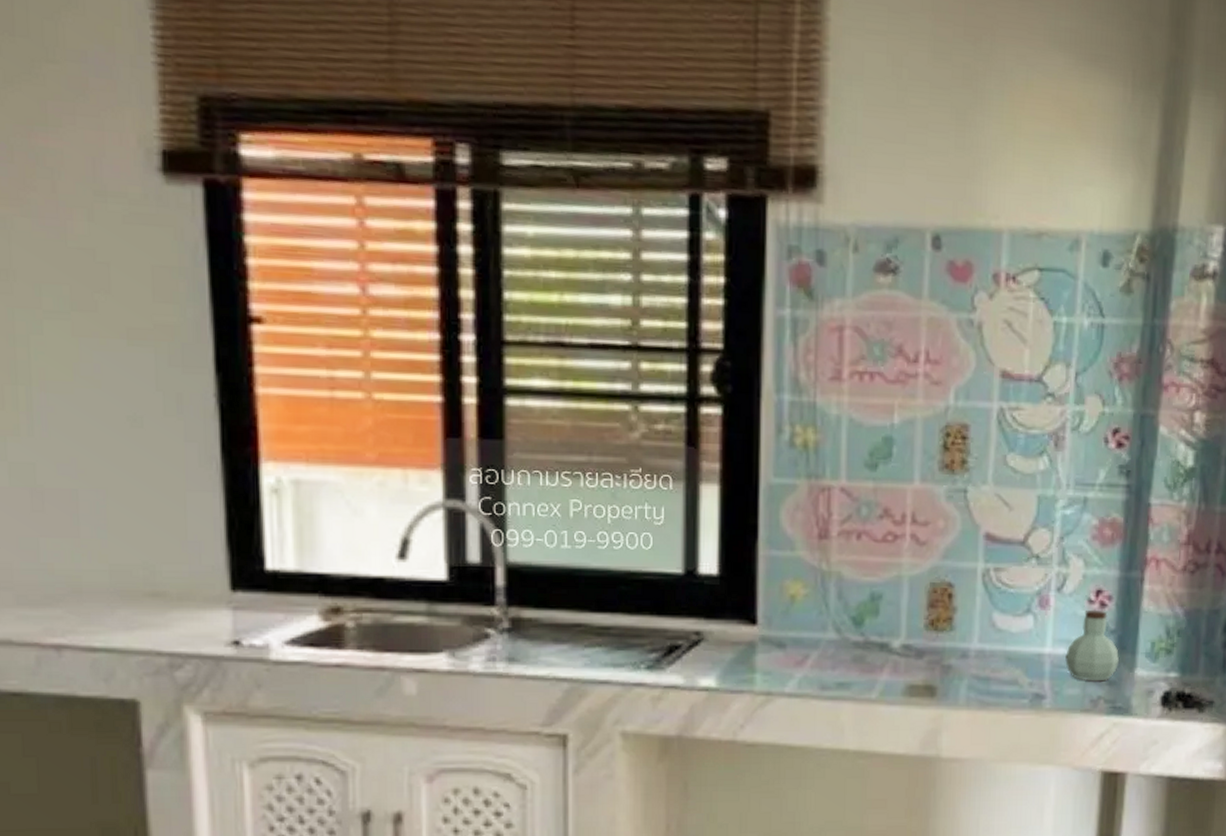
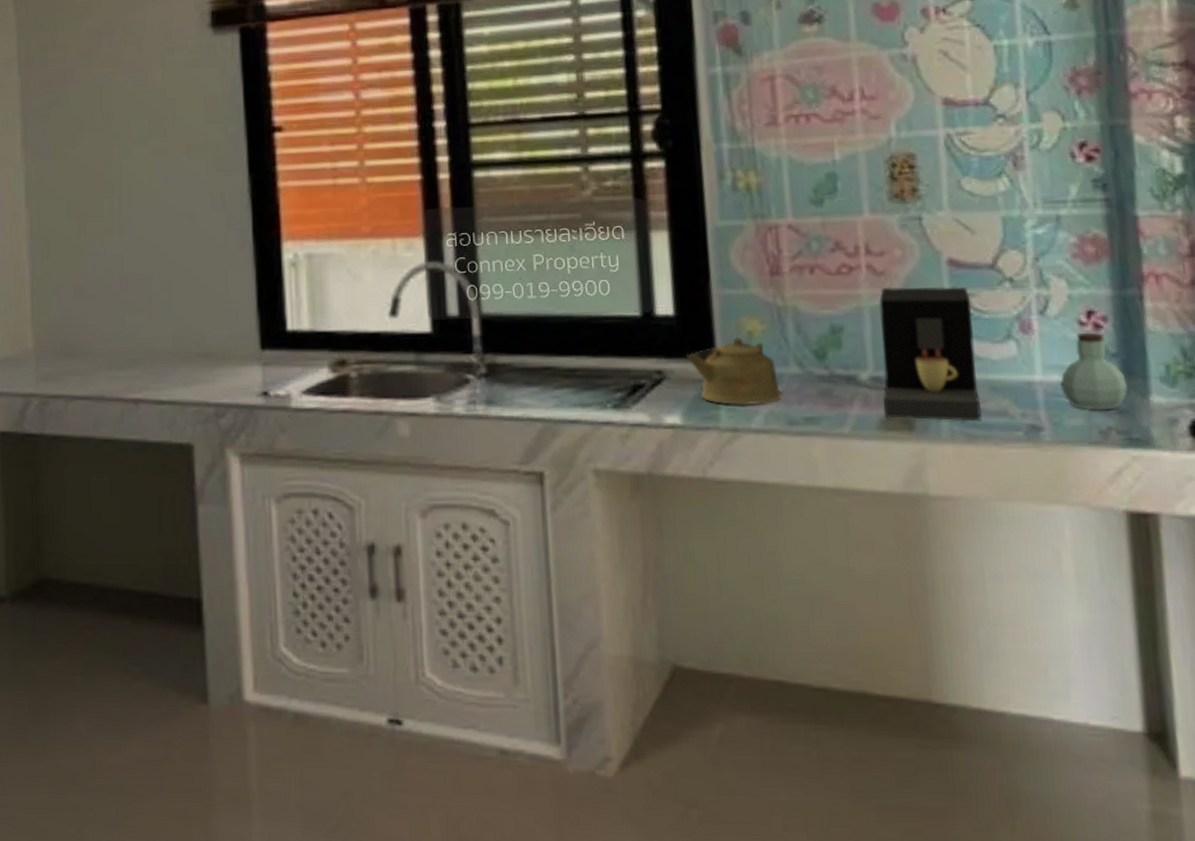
kettle: none [727,599,817,670] -> present [687,336,782,406]
coffee maker: none [910,557,1000,690] -> present [879,286,982,422]

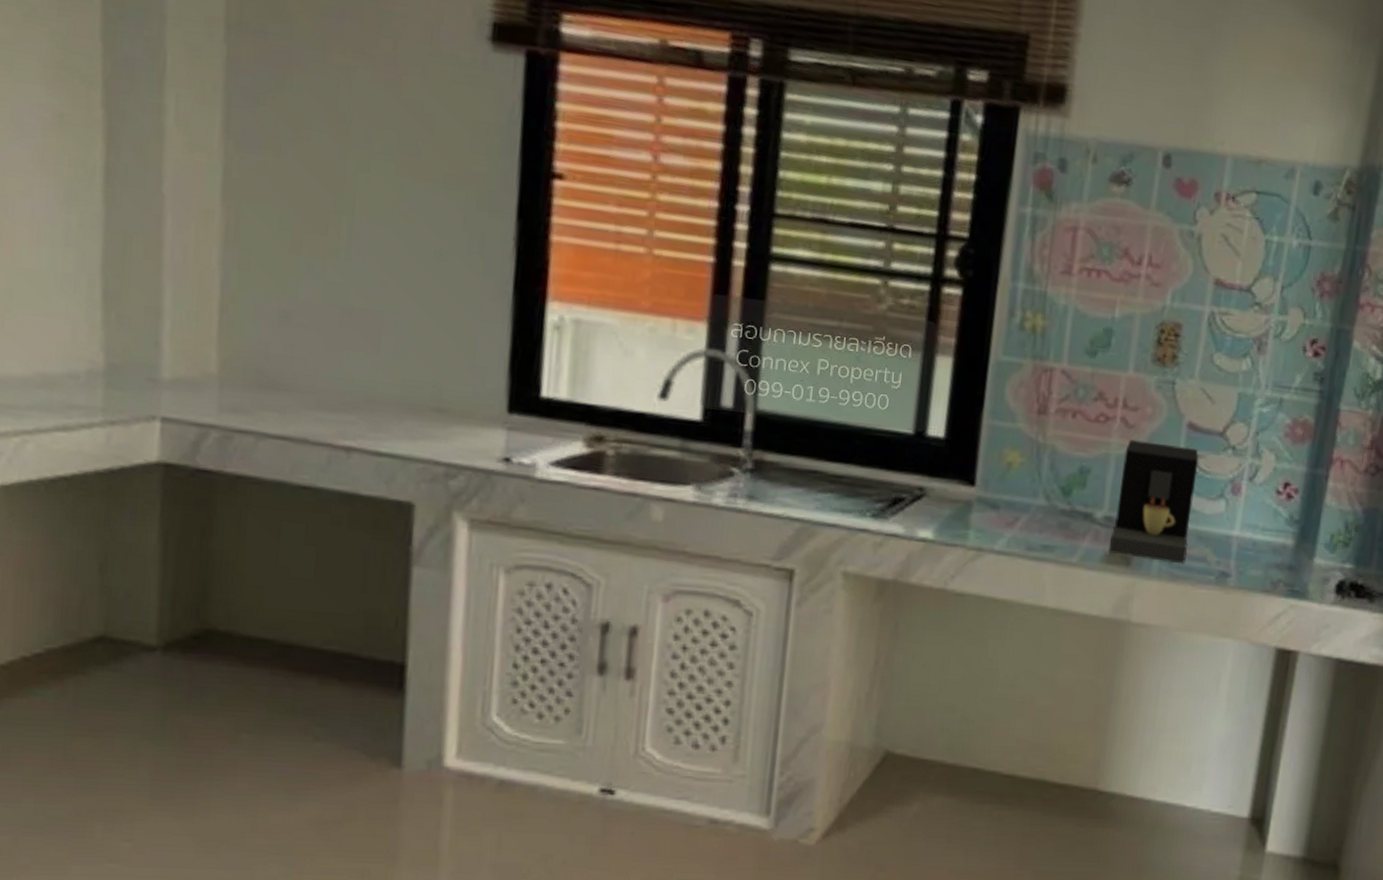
kettle: present [687,336,782,406] -> none [949,465,1027,530]
jar: present [1059,332,1128,411] -> none [1250,500,1301,566]

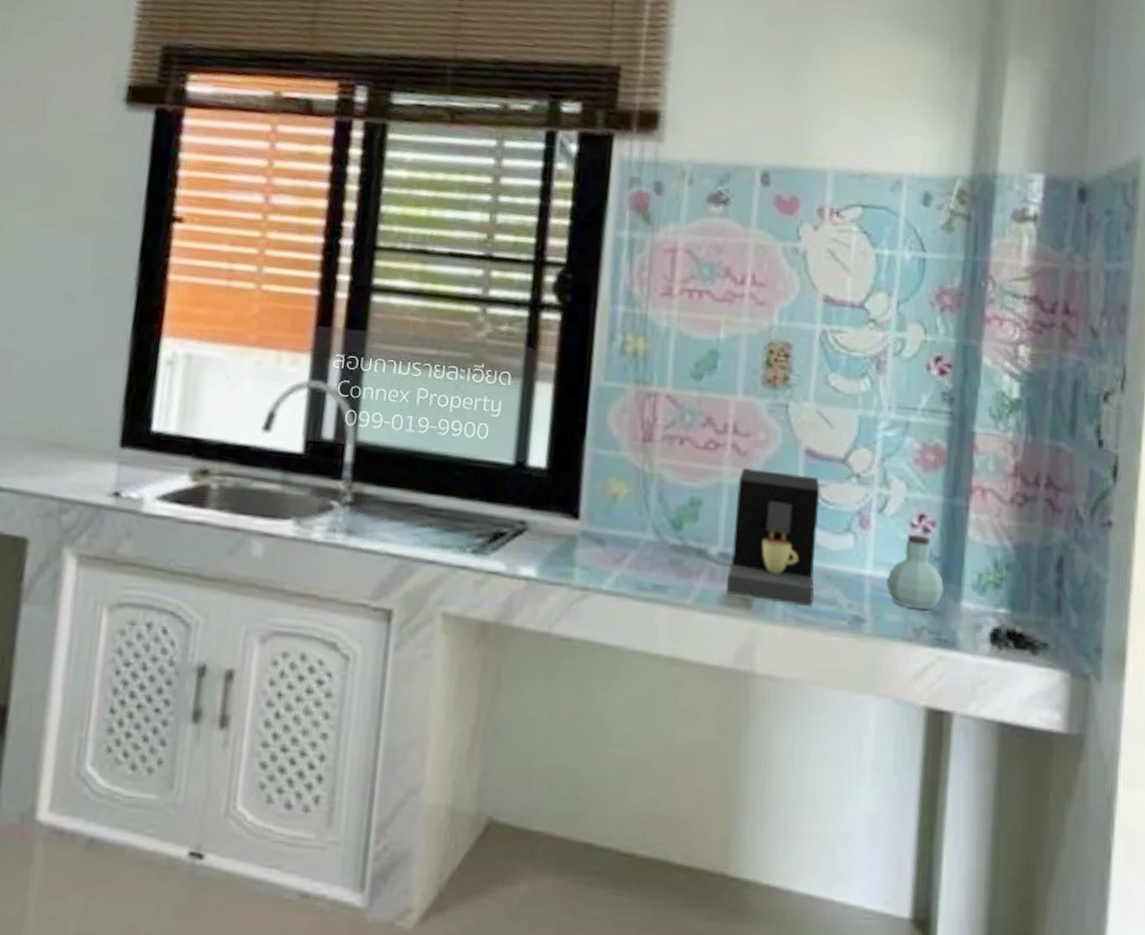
jar: none [1250,500,1301,566] -> present [885,534,944,610]

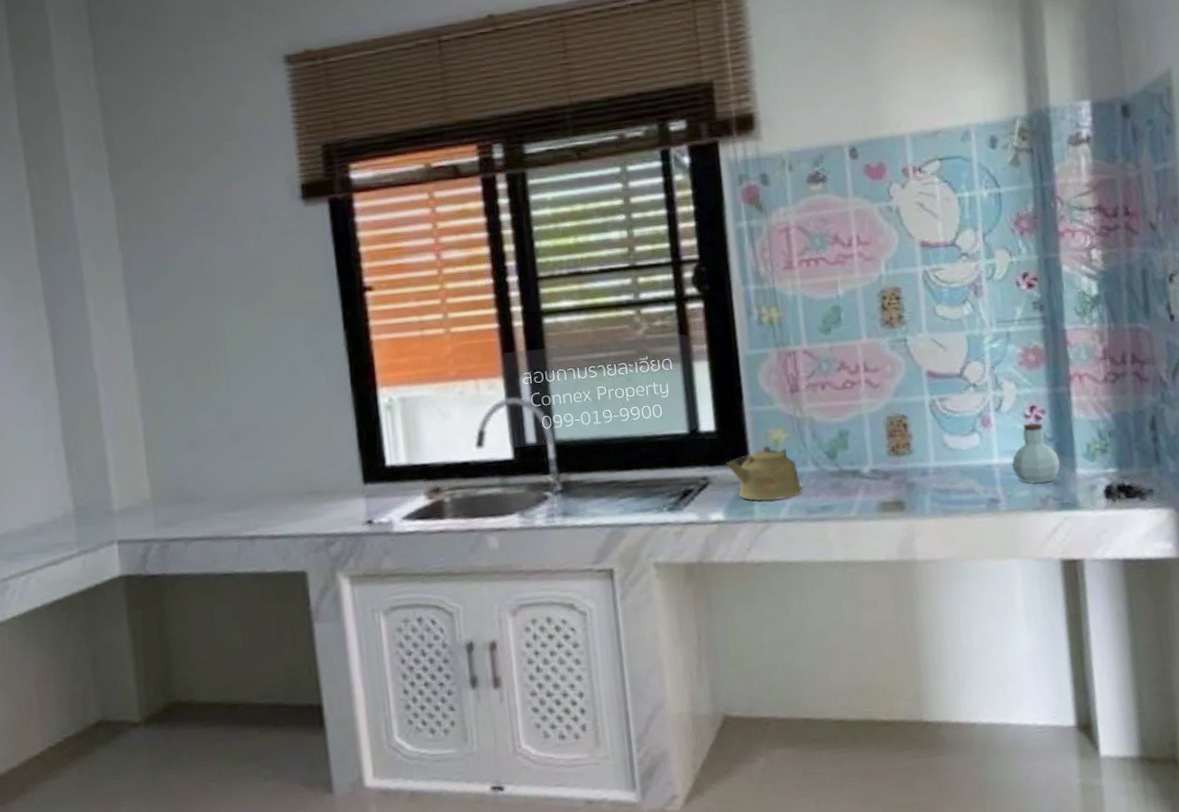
kettle: none [551,496,635,567] -> present [726,444,803,501]
coffee maker: present [726,467,820,607] -> none [875,393,955,503]

